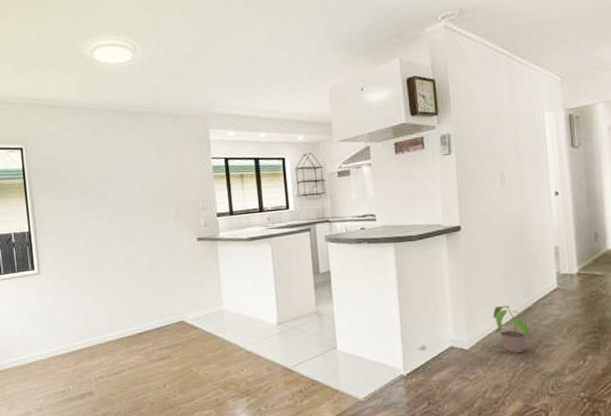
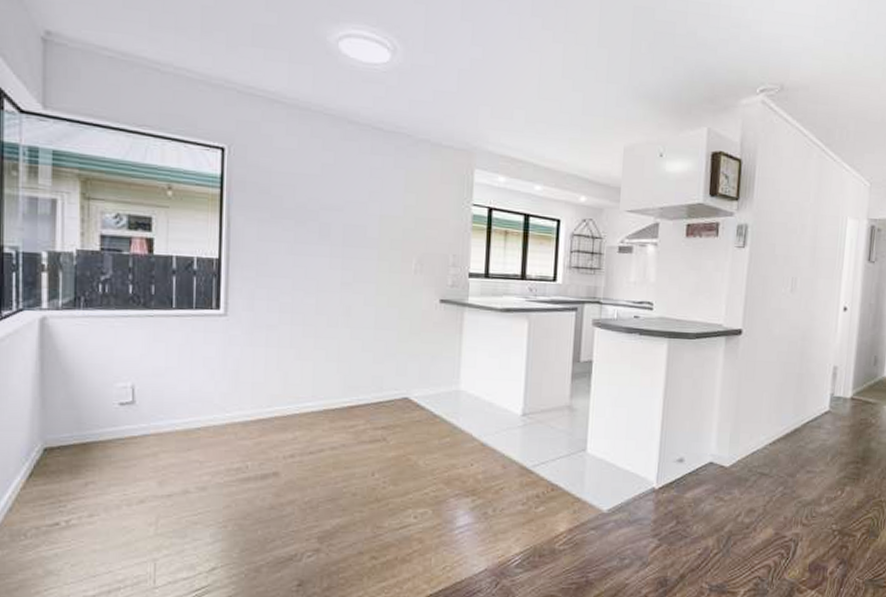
potted plant: present [492,305,533,353] -> none [759,423,796,476]

